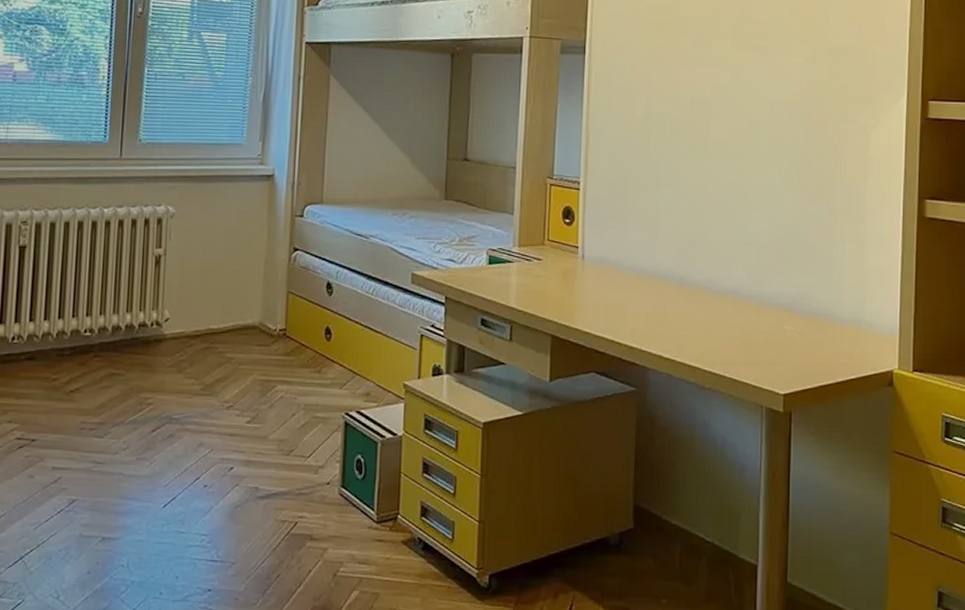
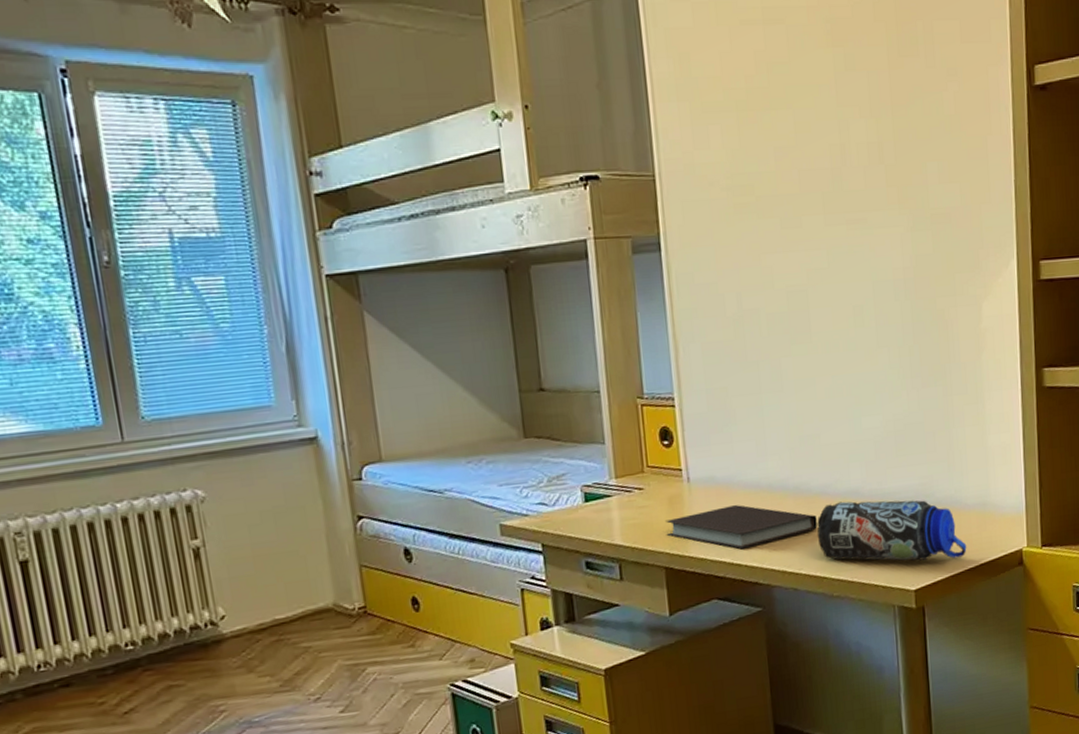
notebook: none [556,287,696,329] -> present [666,505,817,550]
water bottle: none [696,298,838,369] -> present [817,500,967,561]

